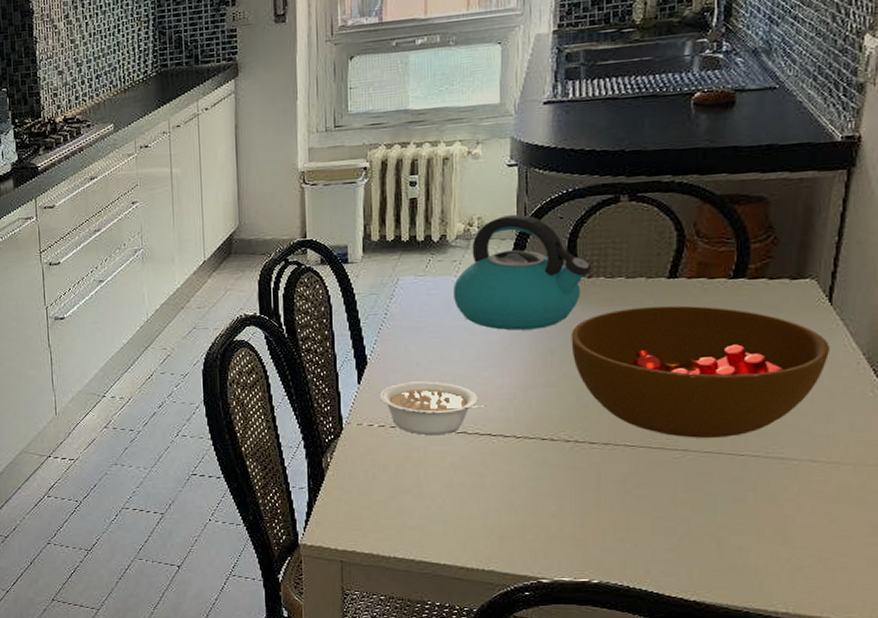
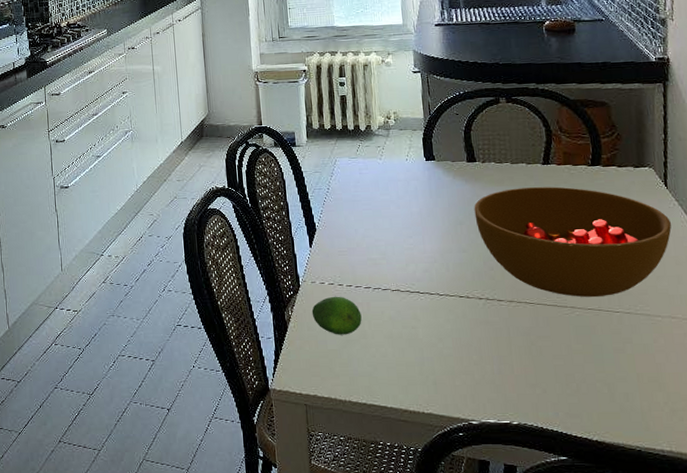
fruit: none [355,440,417,484] -> present [311,296,362,335]
legume: present [380,381,486,436] -> none [328,246,413,293]
kettle: present [454,214,592,331] -> none [380,110,484,205]

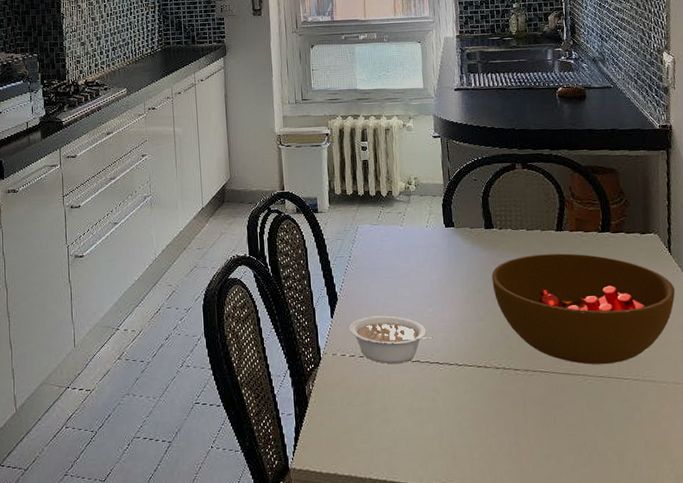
fruit: present [311,296,362,335] -> none [332,368,383,410]
legume: none [328,246,413,293] -> present [349,315,433,364]

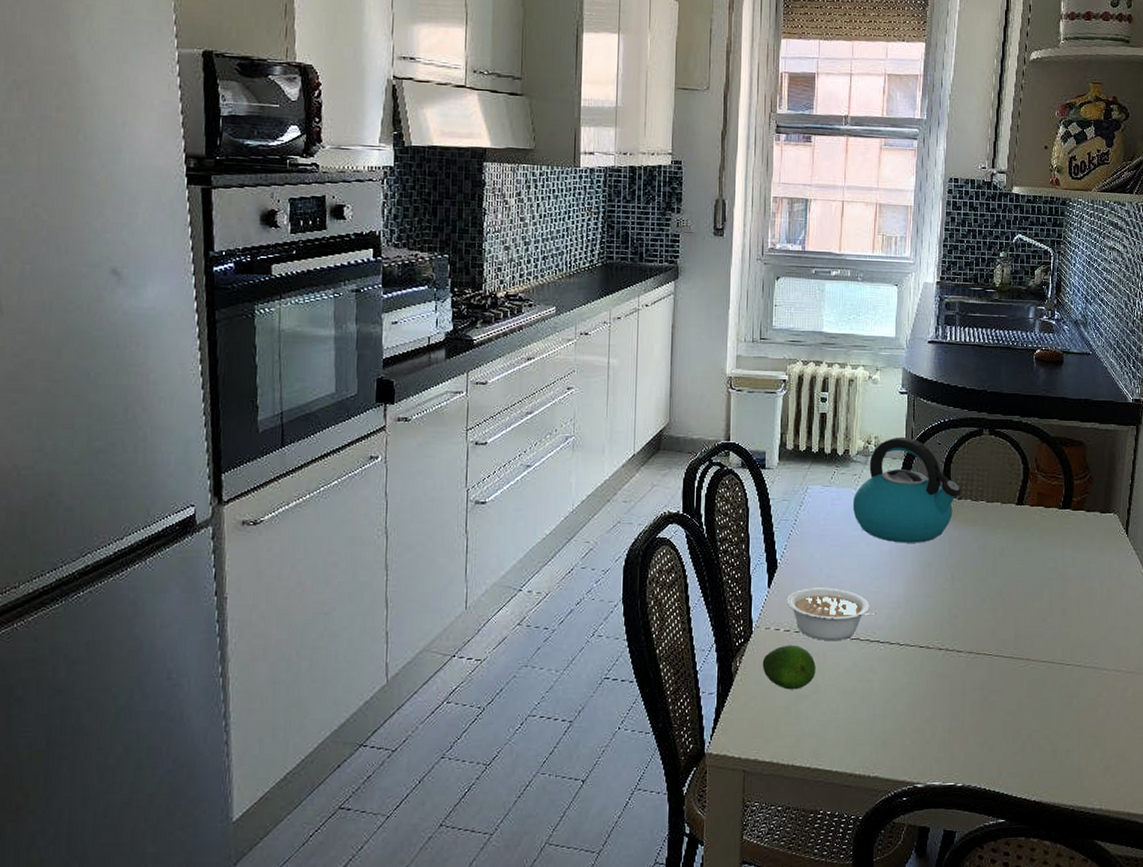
fruit: none [332,368,383,410] -> present [762,645,816,690]
kettle: none [400,176,501,272] -> present [853,436,962,543]
bowl: present [491,253,676,365] -> none [945,529,1128,648]

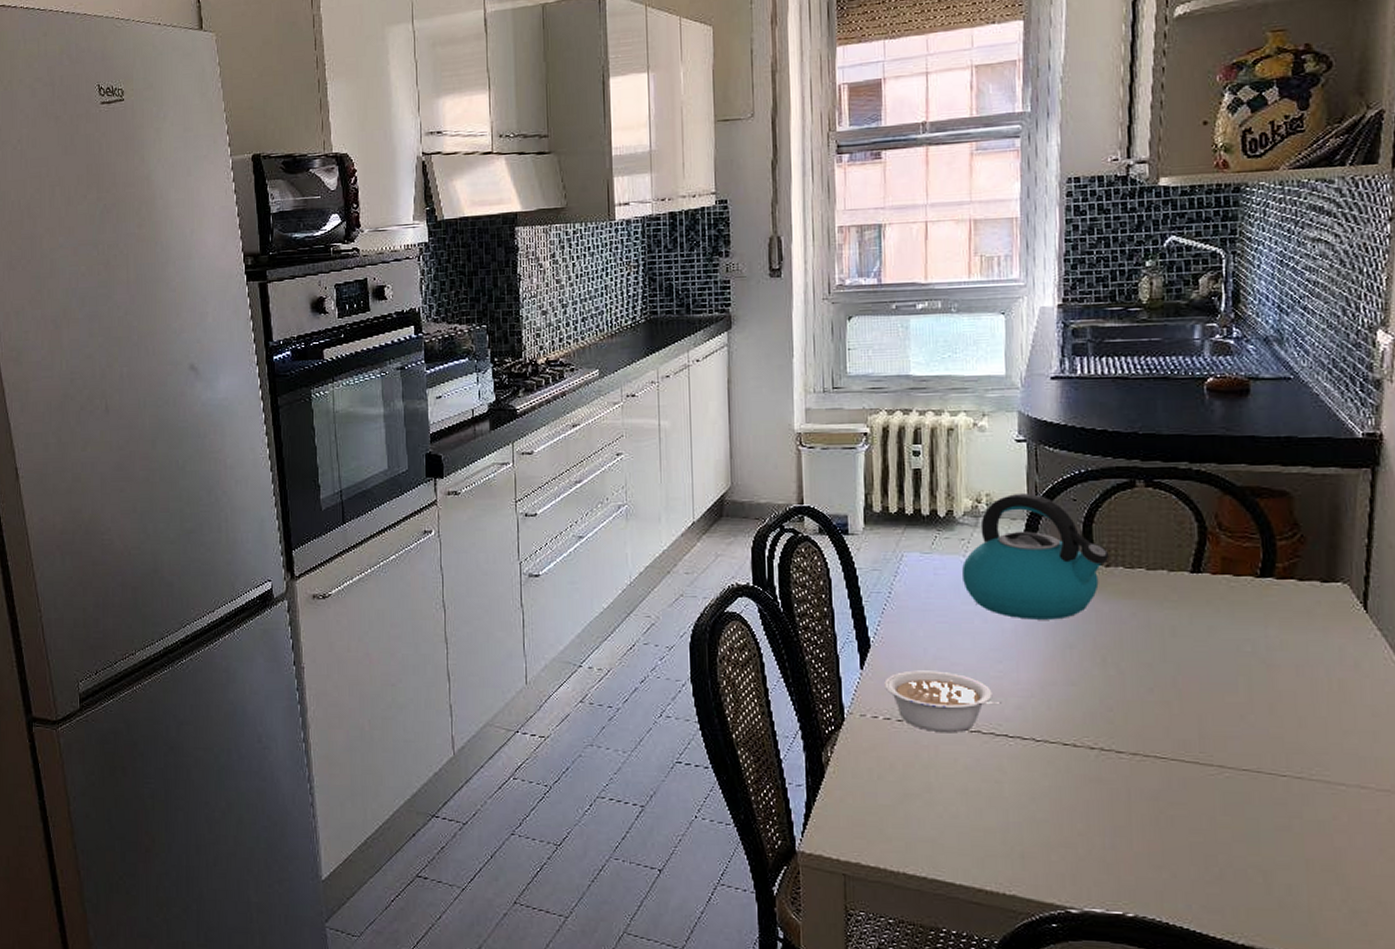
fruit: present [762,645,816,690] -> none [858,735,927,787]

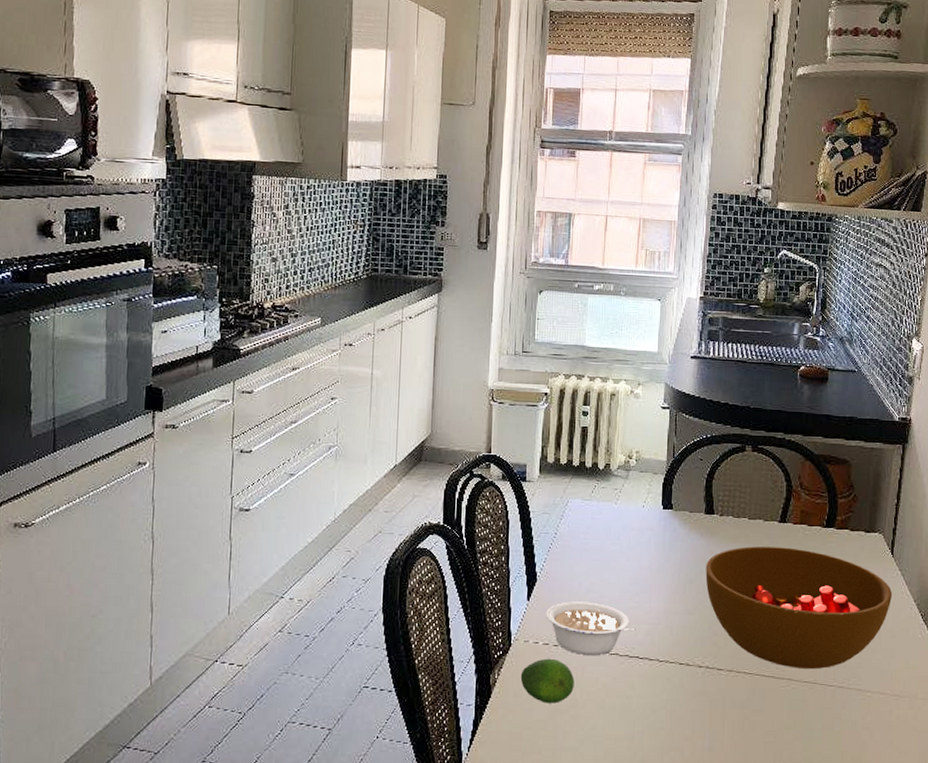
fruit: none [858,735,927,787] -> present [520,658,574,704]
kettle: present [962,492,1110,620] -> none [614,451,723,559]
bowl: none [1090,603,1371,754] -> present [705,546,893,668]

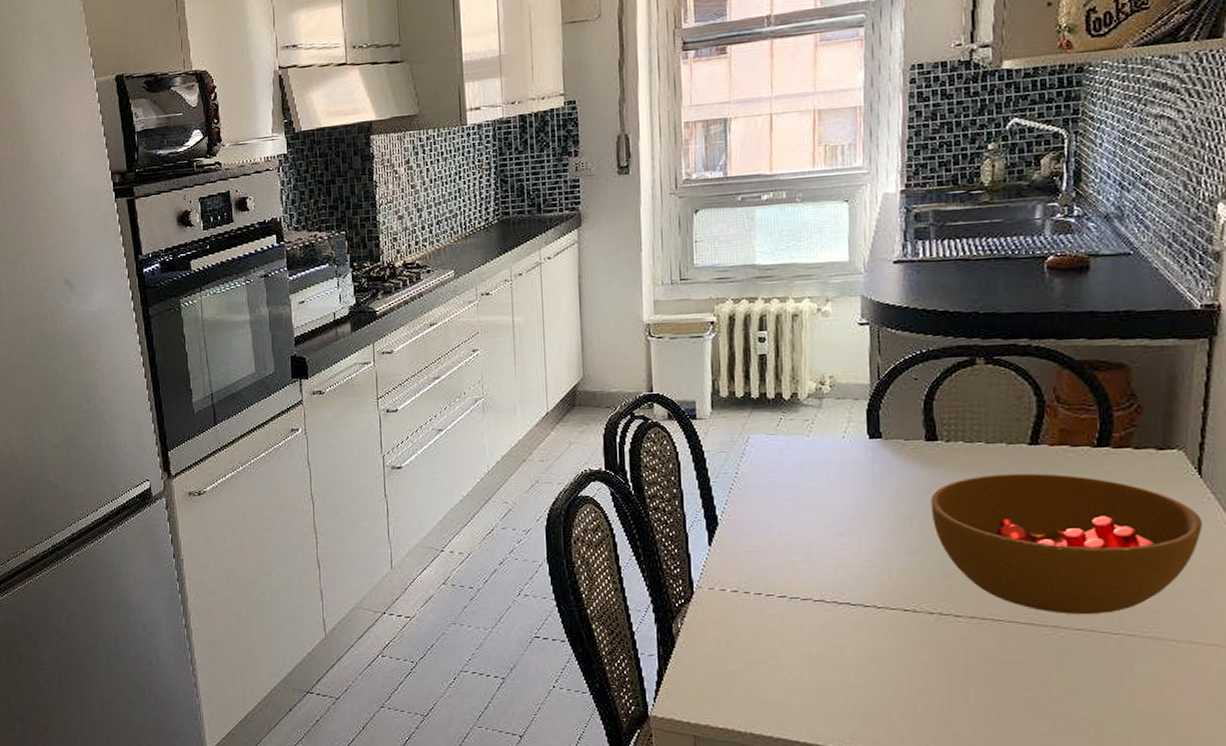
fruit: present [520,658,574,704] -> none [707,606,772,654]
legume: present [546,601,636,656] -> none [732,545,844,603]

